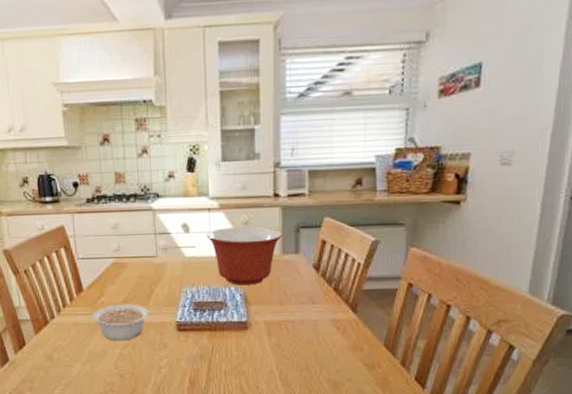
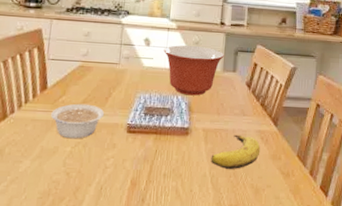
banana: none [277,325,337,365] -> present [211,134,261,170]

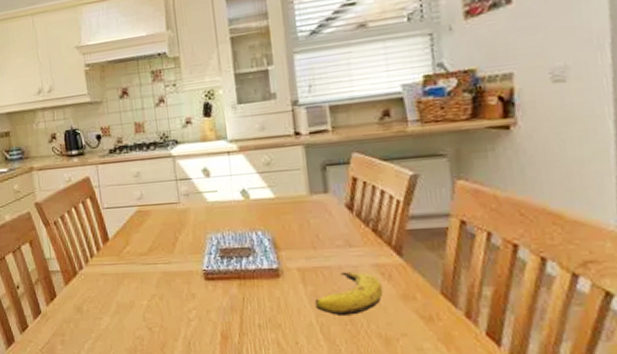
legume: present [51,103,105,139] -> none [119,252,175,292]
mixing bowl: present [164,45,224,96] -> none [228,167,308,230]

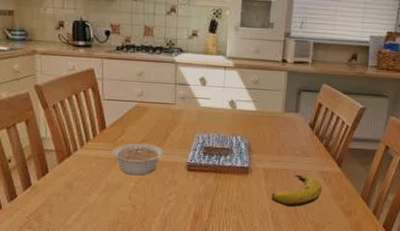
legume: none [119,252,175,292] -> present [112,142,164,176]

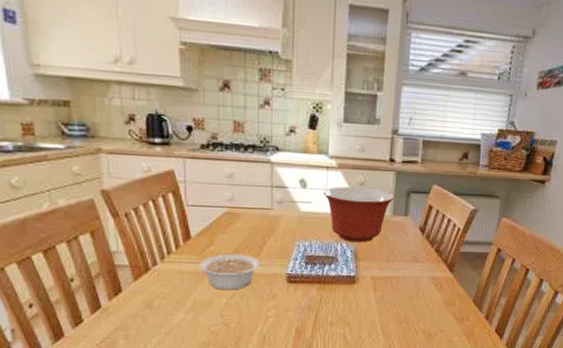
mixing bowl: none [221,85,286,137] -> present [323,186,394,243]
banana: present [271,174,323,207] -> none [380,282,434,317]

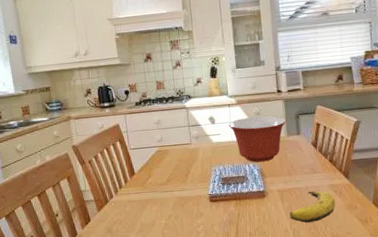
legume: present [200,253,260,291] -> none [143,182,188,213]
banana: none [380,282,434,317] -> present [289,191,336,223]

